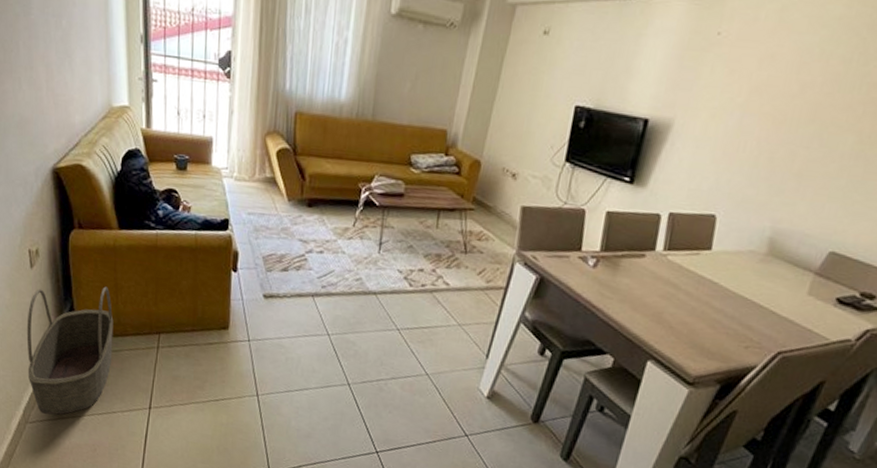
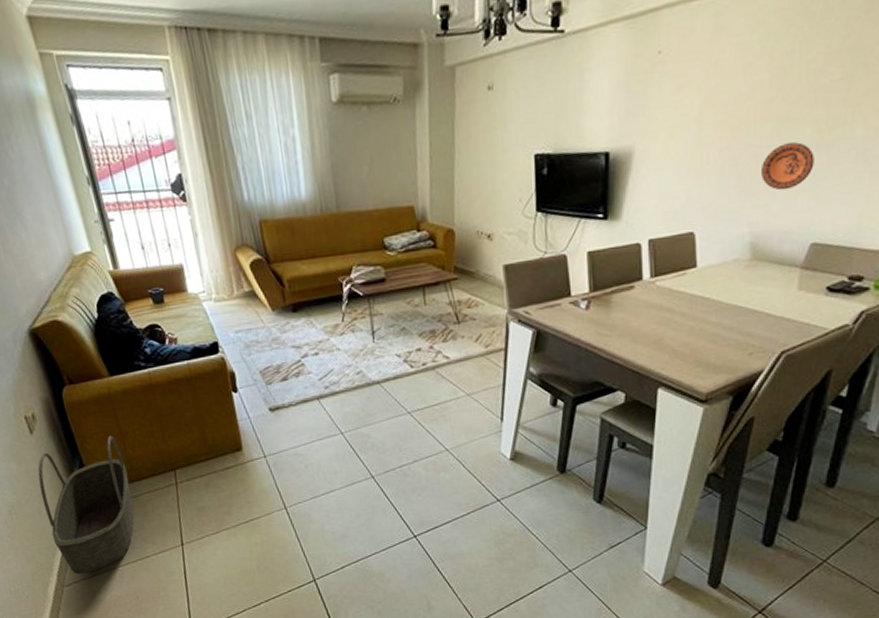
decorative plate: none [794,148,851,194] -> present [762,142,814,191]

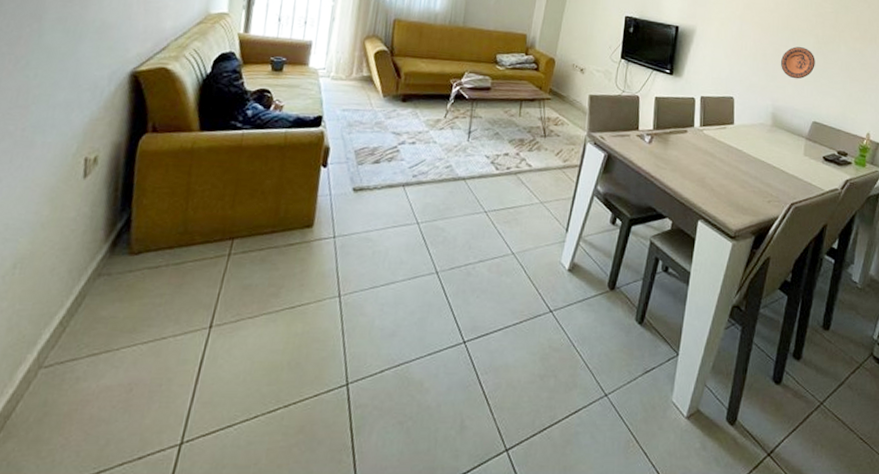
basket: present [38,435,134,574] -> none [54,192,180,353]

